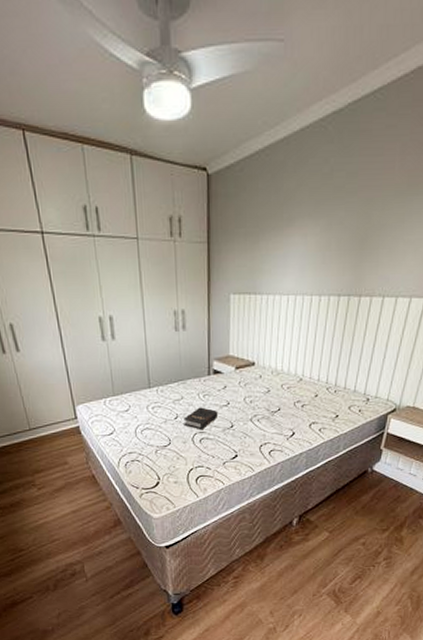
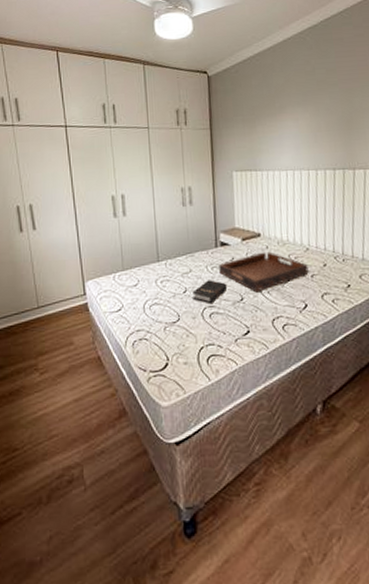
serving tray: none [211,381,300,420] -> present [219,251,309,293]

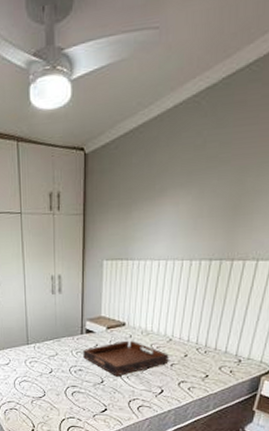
hardback book: present [192,280,228,305] -> none [57,363,90,384]

